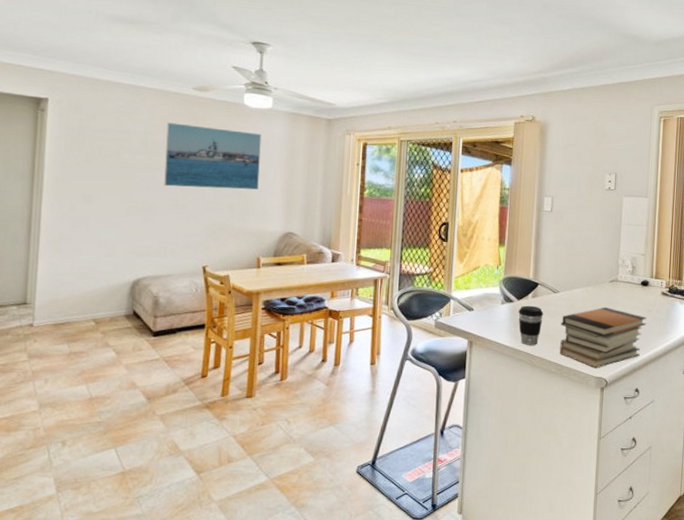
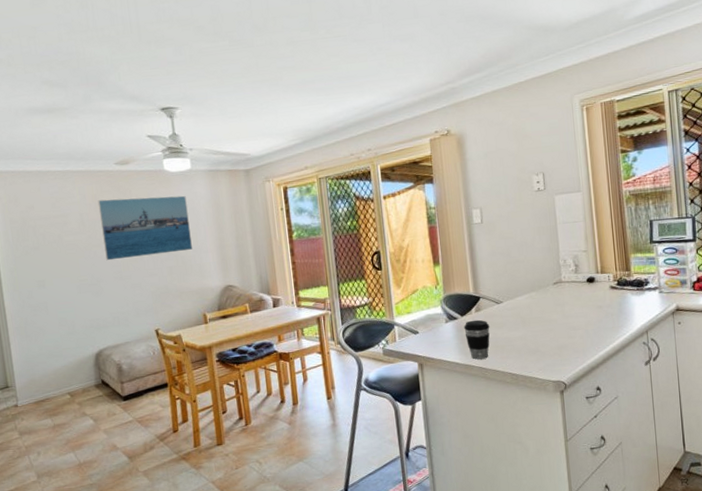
book stack: present [560,306,646,369] -> none [508,309,598,373]

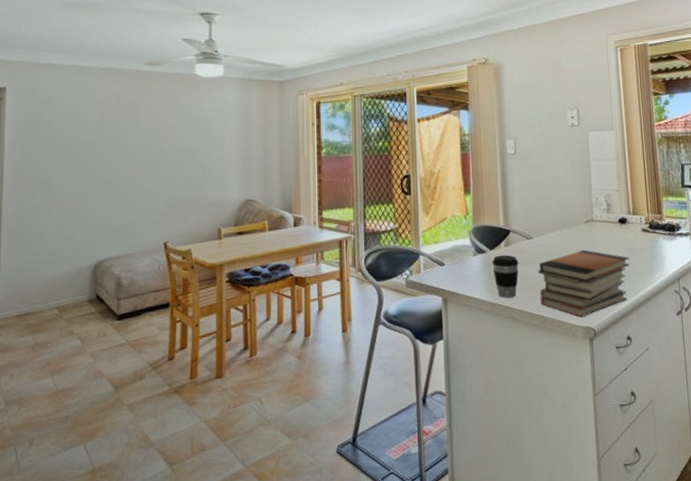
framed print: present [97,195,192,261] -> none [120,99,215,164]
book stack: none [508,309,598,373] -> present [538,249,630,318]

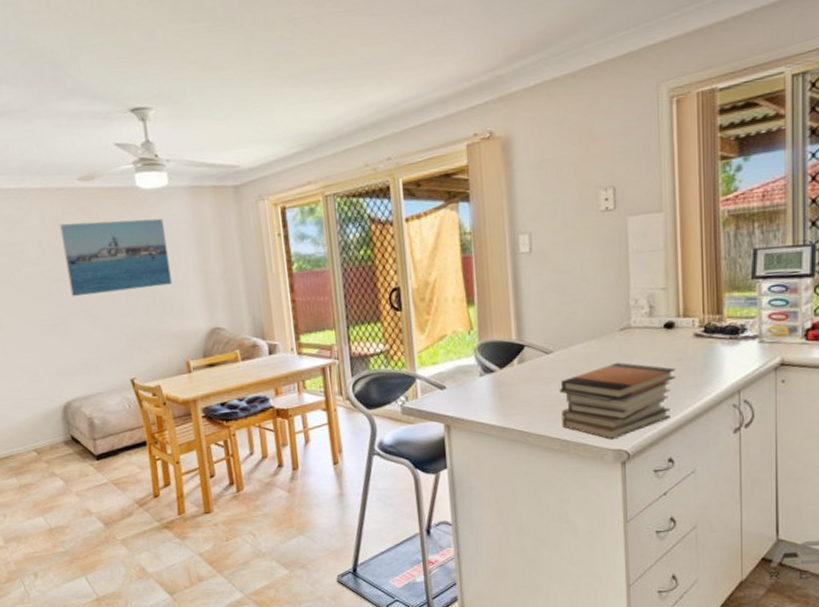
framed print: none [120,99,215,164] -> present [59,218,172,297]
coffee cup: present [492,255,519,298] -> none [503,373,536,422]

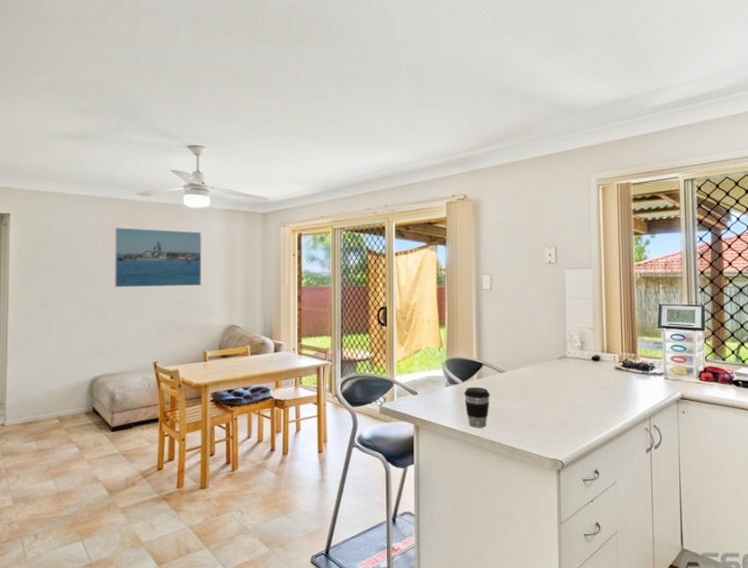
coffee cup: none [503,373,536,422] -> present [464,387,490,428]
book stack: present [559,362,676,440] -> none [509,385,601,450]

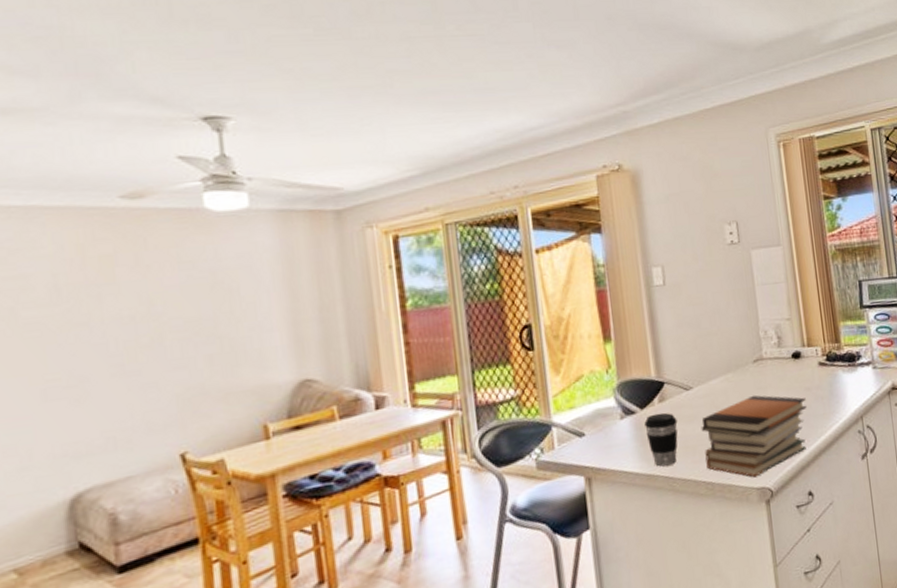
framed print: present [114,227,201,288] -> none [85,246,248,348]
book stack: none [509,385,601,450] -> present [701,395,807,478]

